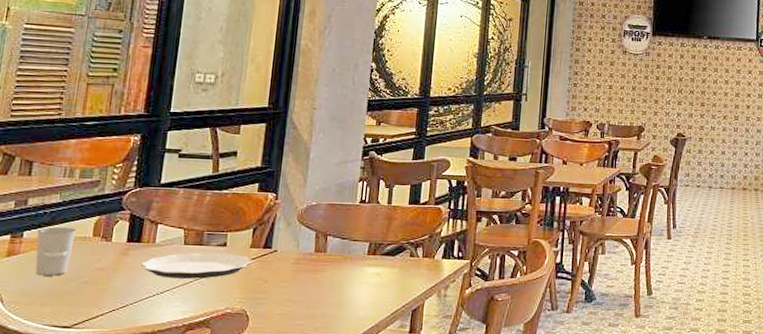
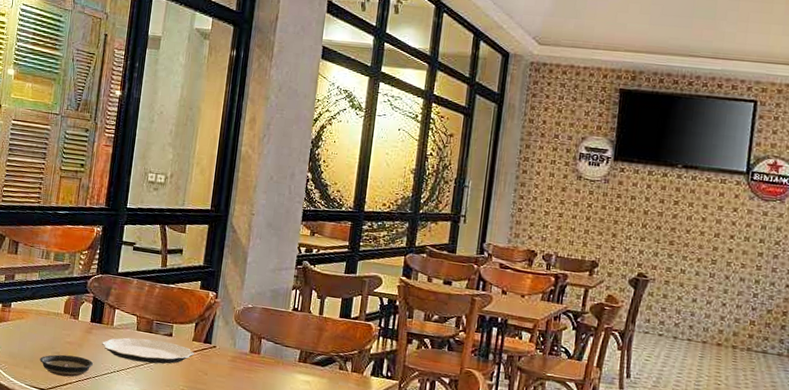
cup: present [35,227,77,276] -> none [20,301,52,344]
saucer: none [61,283,132,308] -> present [39,354,94,377]

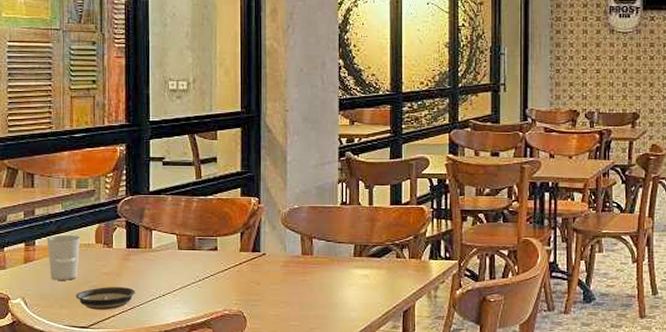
cup: none [20,301,52,344] -> present [46,234,81,280]
plate: present [102,337,194,364] -> none [142,256,243,282]

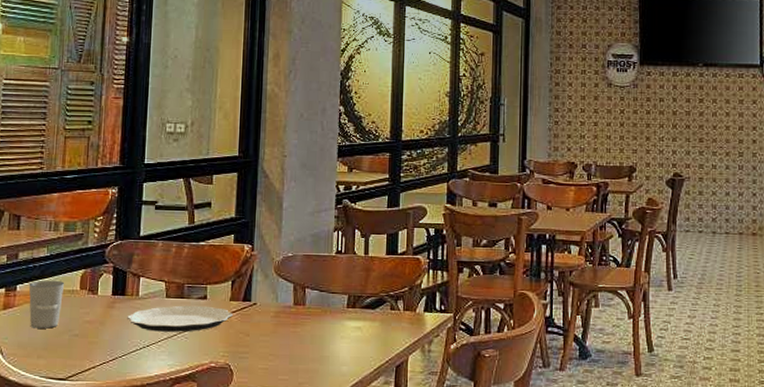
saucer: present [76,287,136,310] -> none [55,336,119,361]
plate: none [142,256,243,282] -> present [127,305,233,332]

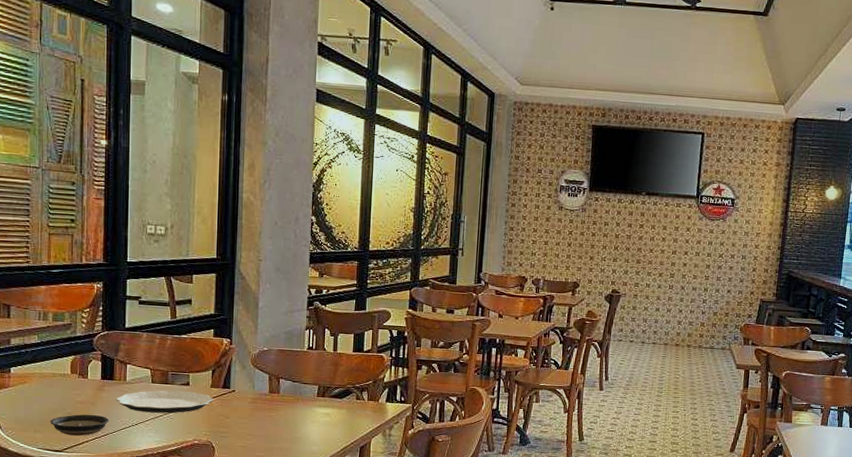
cup: present [28,280,65,329] -> none [22,364,56,407]
saucer: none [55,336,119,361] -> present [50,414,110,436]

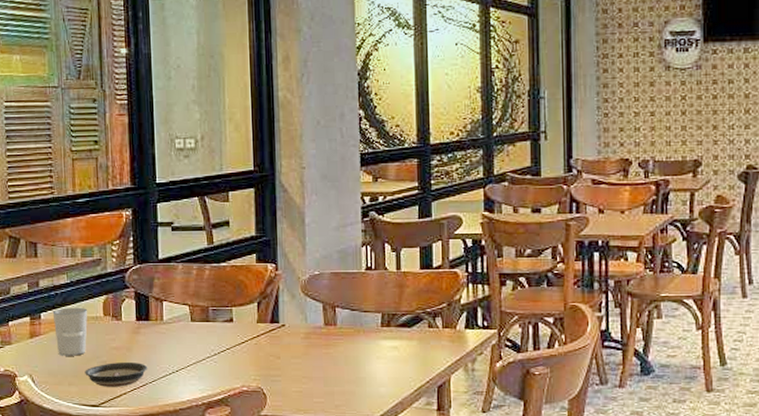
cup: none [22,364,56,407] -> present [52,307,88,356]
plate: present [116,390,214,414] -> none [153,329,261,356]

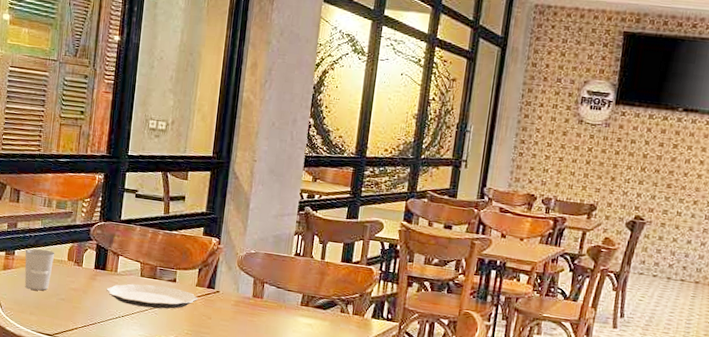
saucer: present [85,363,148,387] -> none [45,301,99,323]
plate: none [153,329,261,356] -> present [106,284,198,309]

